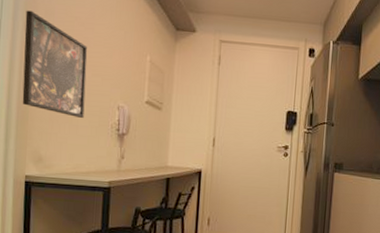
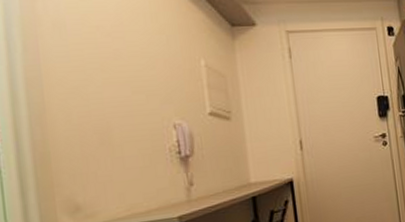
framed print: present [22,10,88,118] -> none [23,26,130,148]

